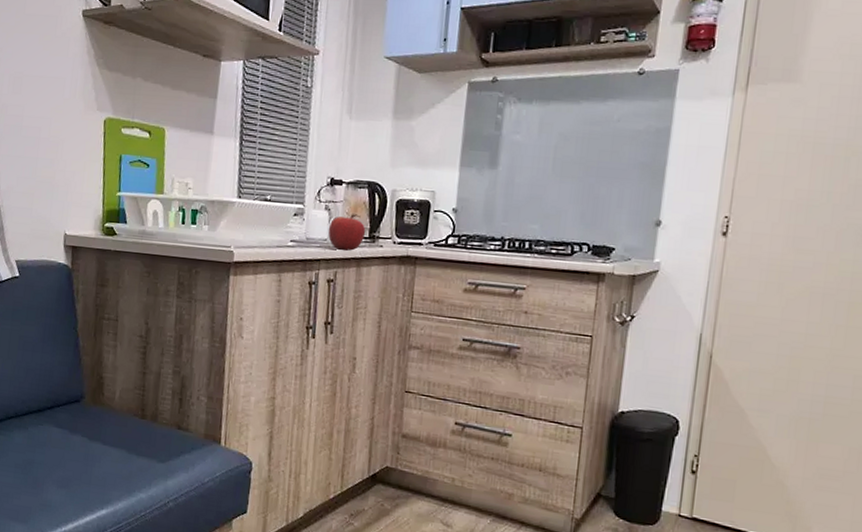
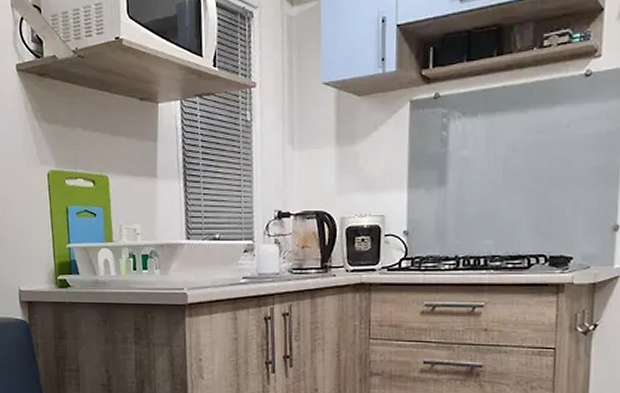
fruit: present [328,214,366,252] -> none [279,245,318,284]

